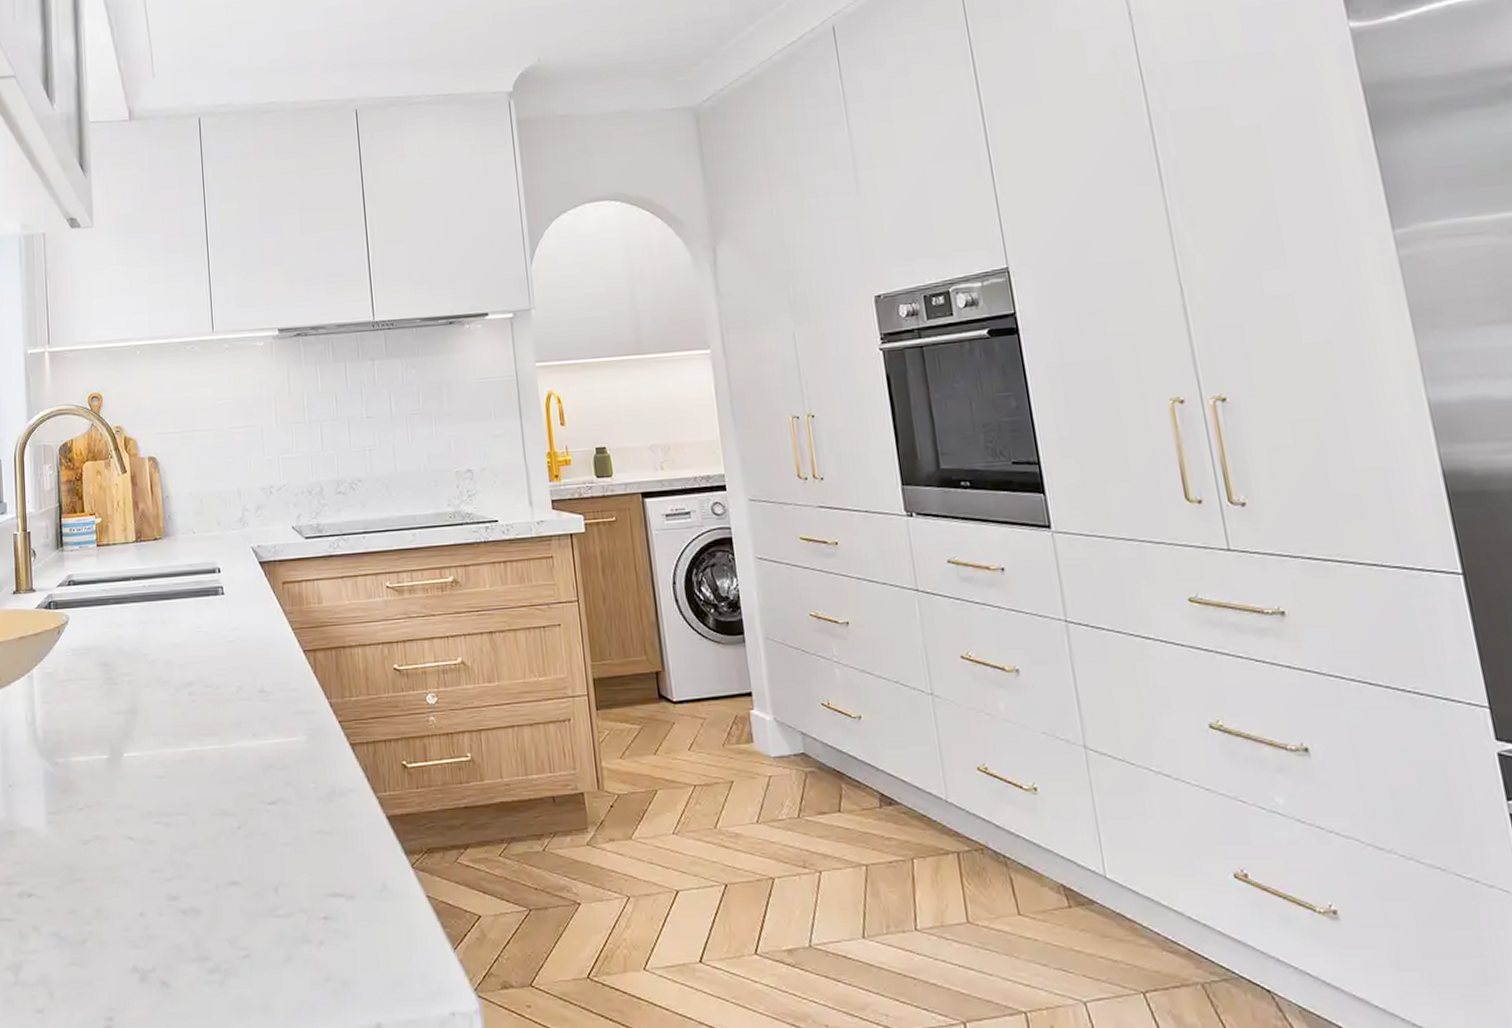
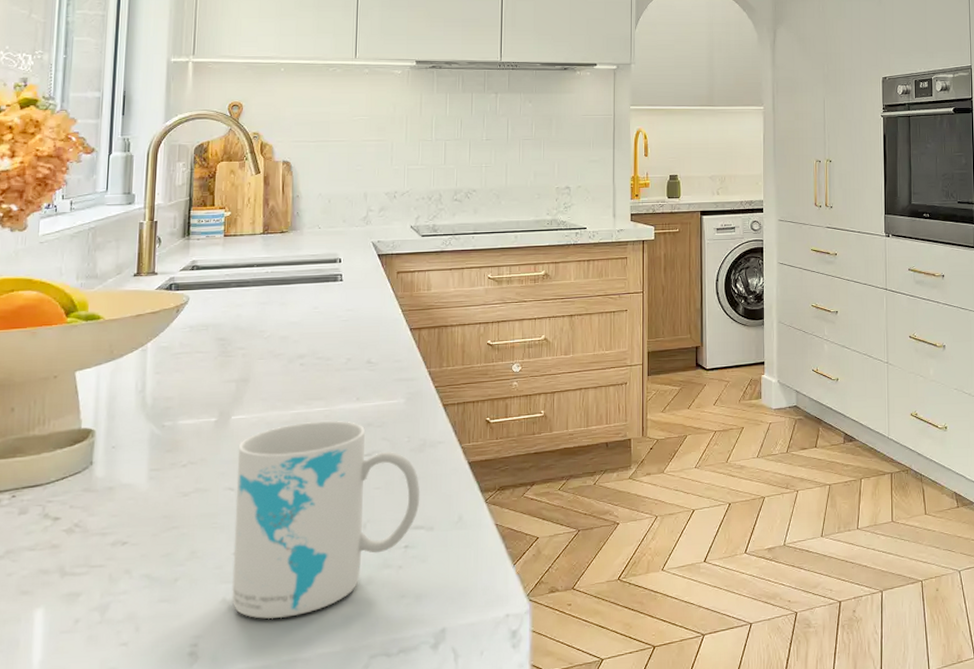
mug: none [133,761,336,996] -> present [232,421,420,620]

